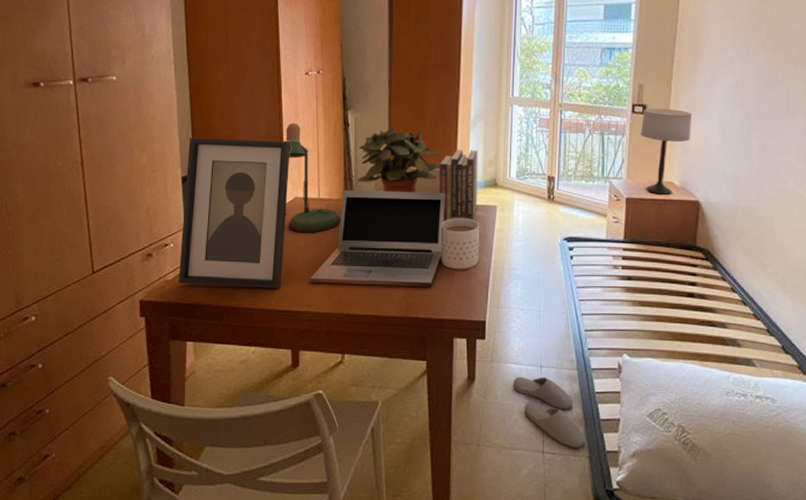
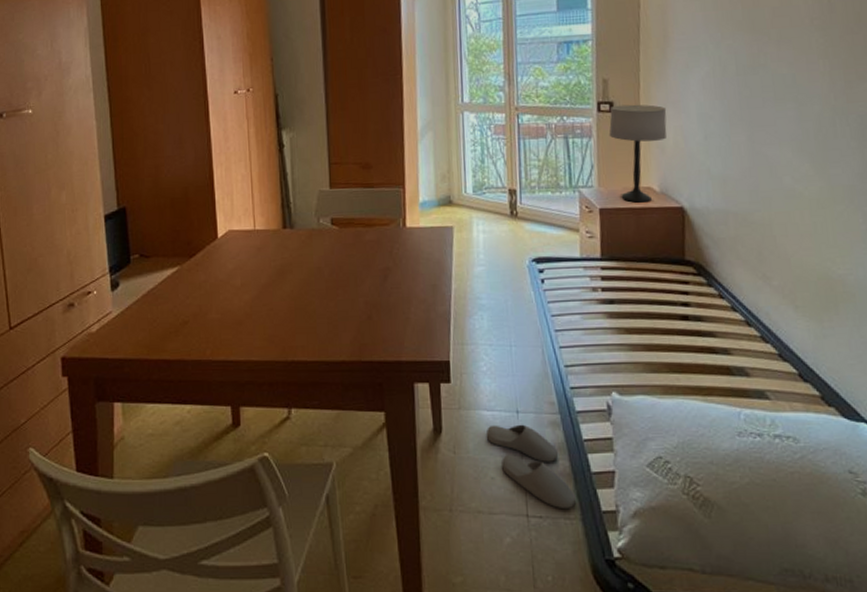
picture frame: present [178,137,291,289] -> none [103,167,222,337]
desk lamp: present [286,122,341,233] -> none [215,147,280,270]
laptop: present [310,190,445,287] -> none [248,215,396,327]
potted plant: present [358,128,441,193] -> none [295,145,387,218]
books: present [439,150,478,222] -> none [386,165,432,248]
mug: present [440,217,480,270] -> none [391,241,437,303]

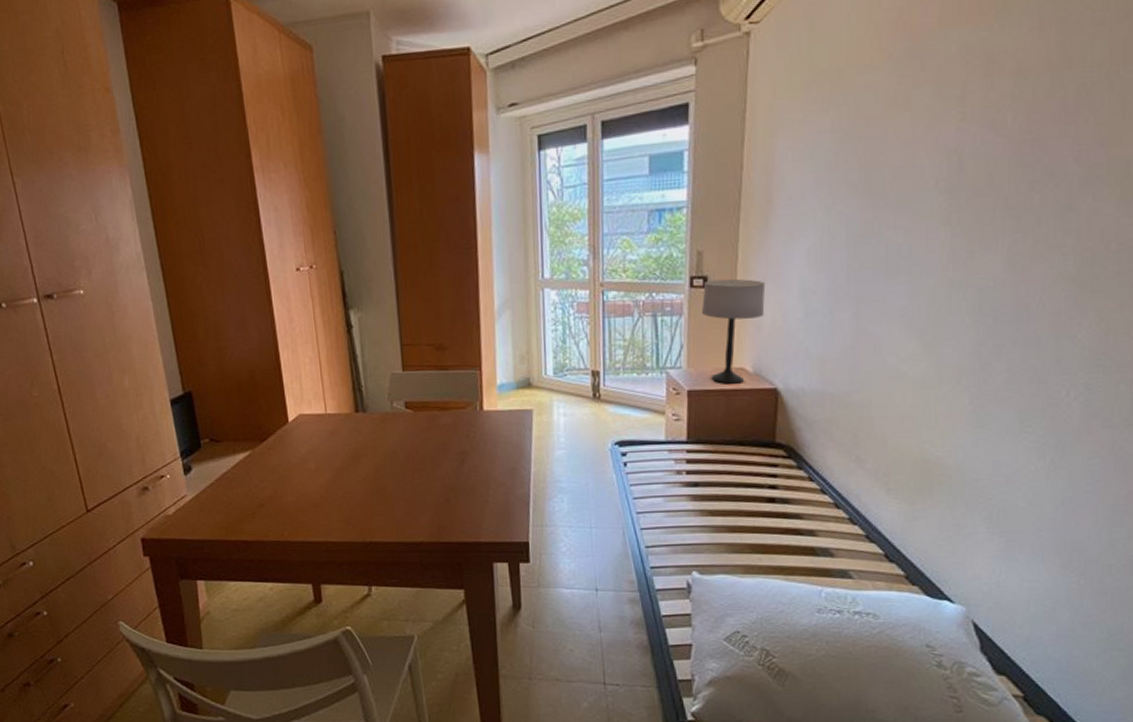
slippers: present [487,424,577,510] -> none [566,601,653,678]

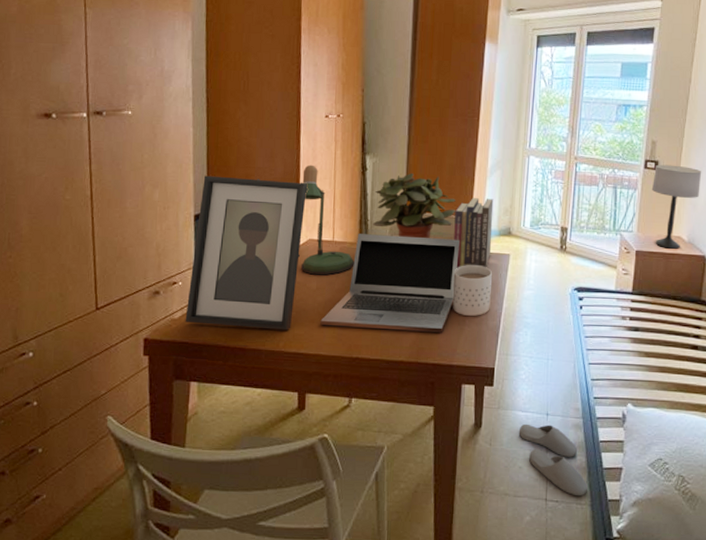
picture frame: none [173,350,294,519] -> present [185,175,308,330]
desk lamp: none [280,328,354,454] -> present [301,164,354,275]
laptop: none [325,398,473,510] -> present [320,234,460,332]
potted plant: none [365,325,462,402] -> present [373,174,457,239]
books: none [461,346,510,432] -> present [454,198,494,268]
mug: none [468,425,516,486] -> present [452,264,493,317]
slippers: none [566,601,653,678] -> present [519,423,589,497]

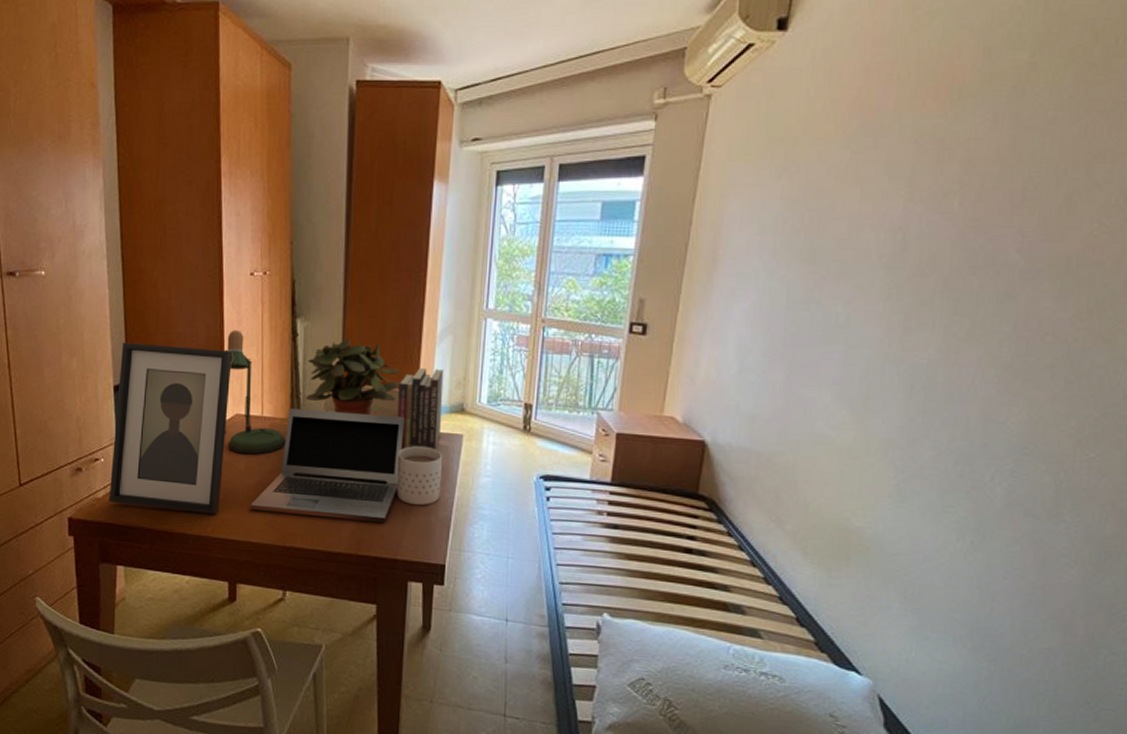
slippers: present [519,423,589,497] -> none [474,629,555,715]
table lamp: present [651,164,702,249] -> none [637,328,703,432]

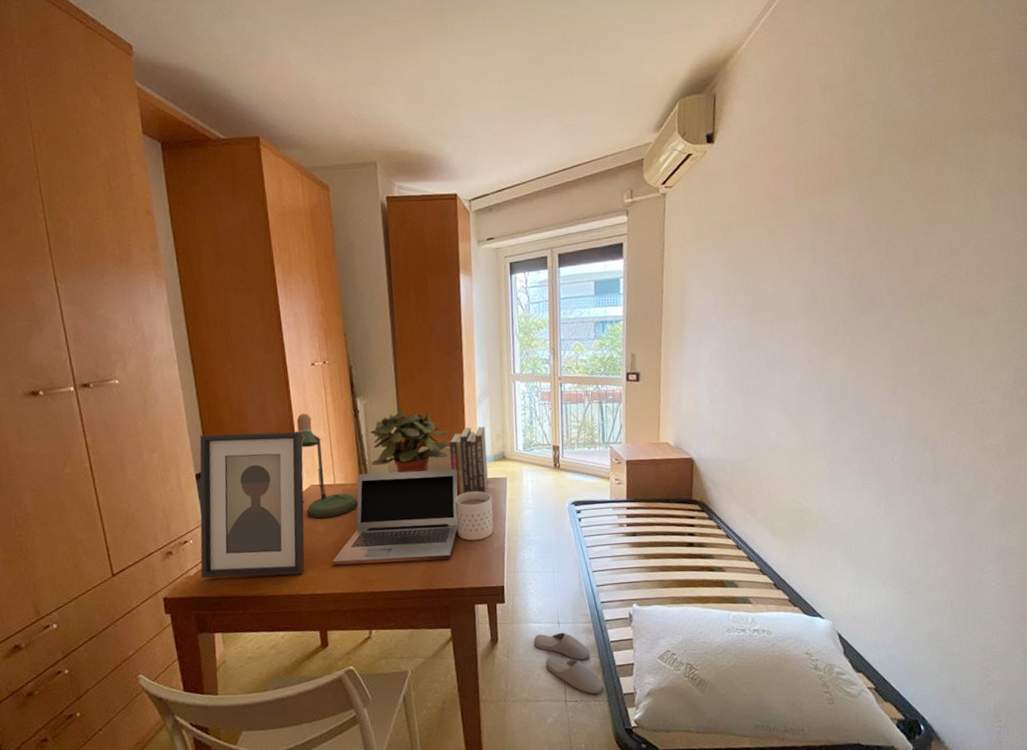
slippers: none [474,629,555,715] -> present [534,632,604,695]

